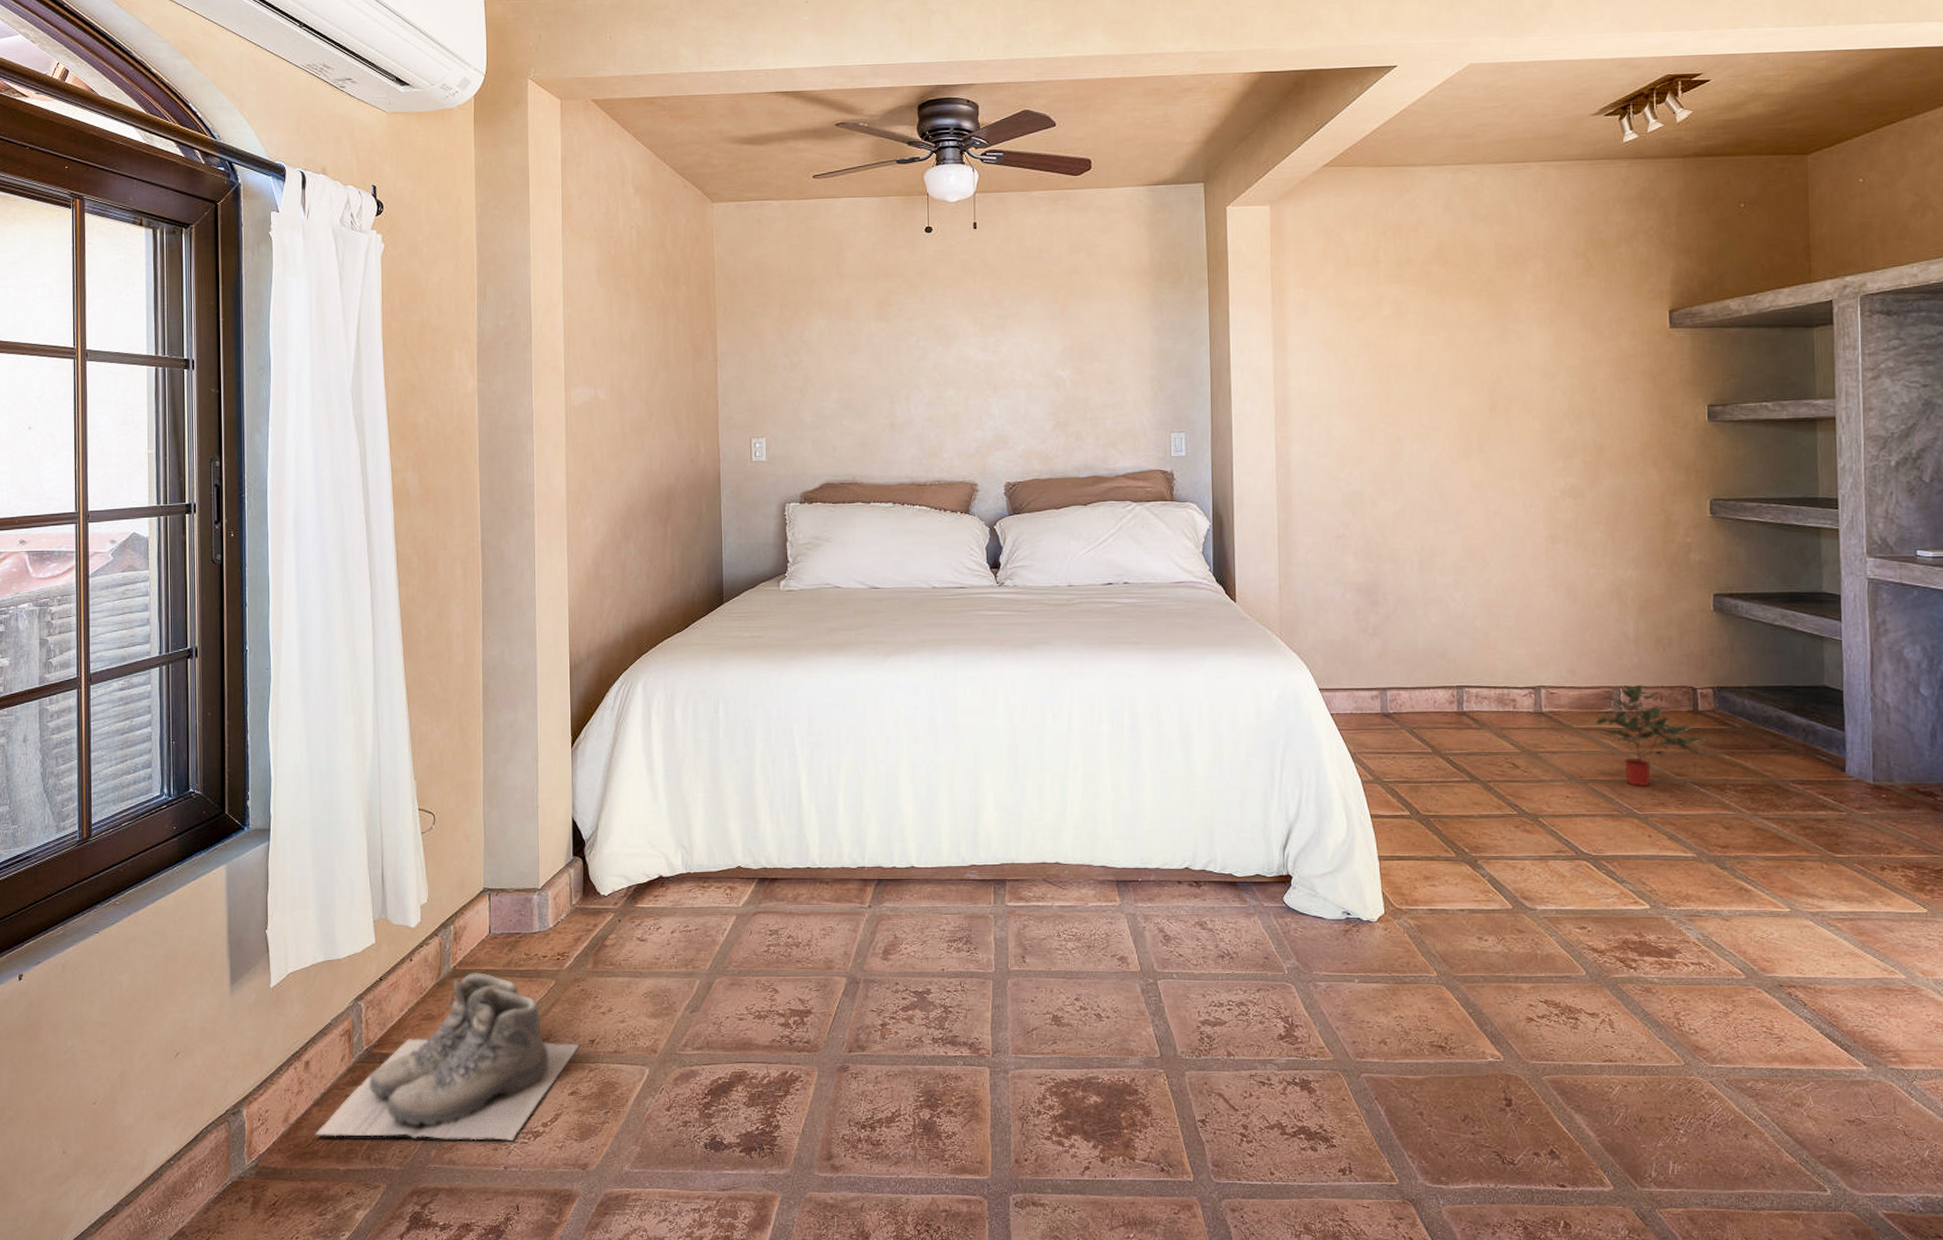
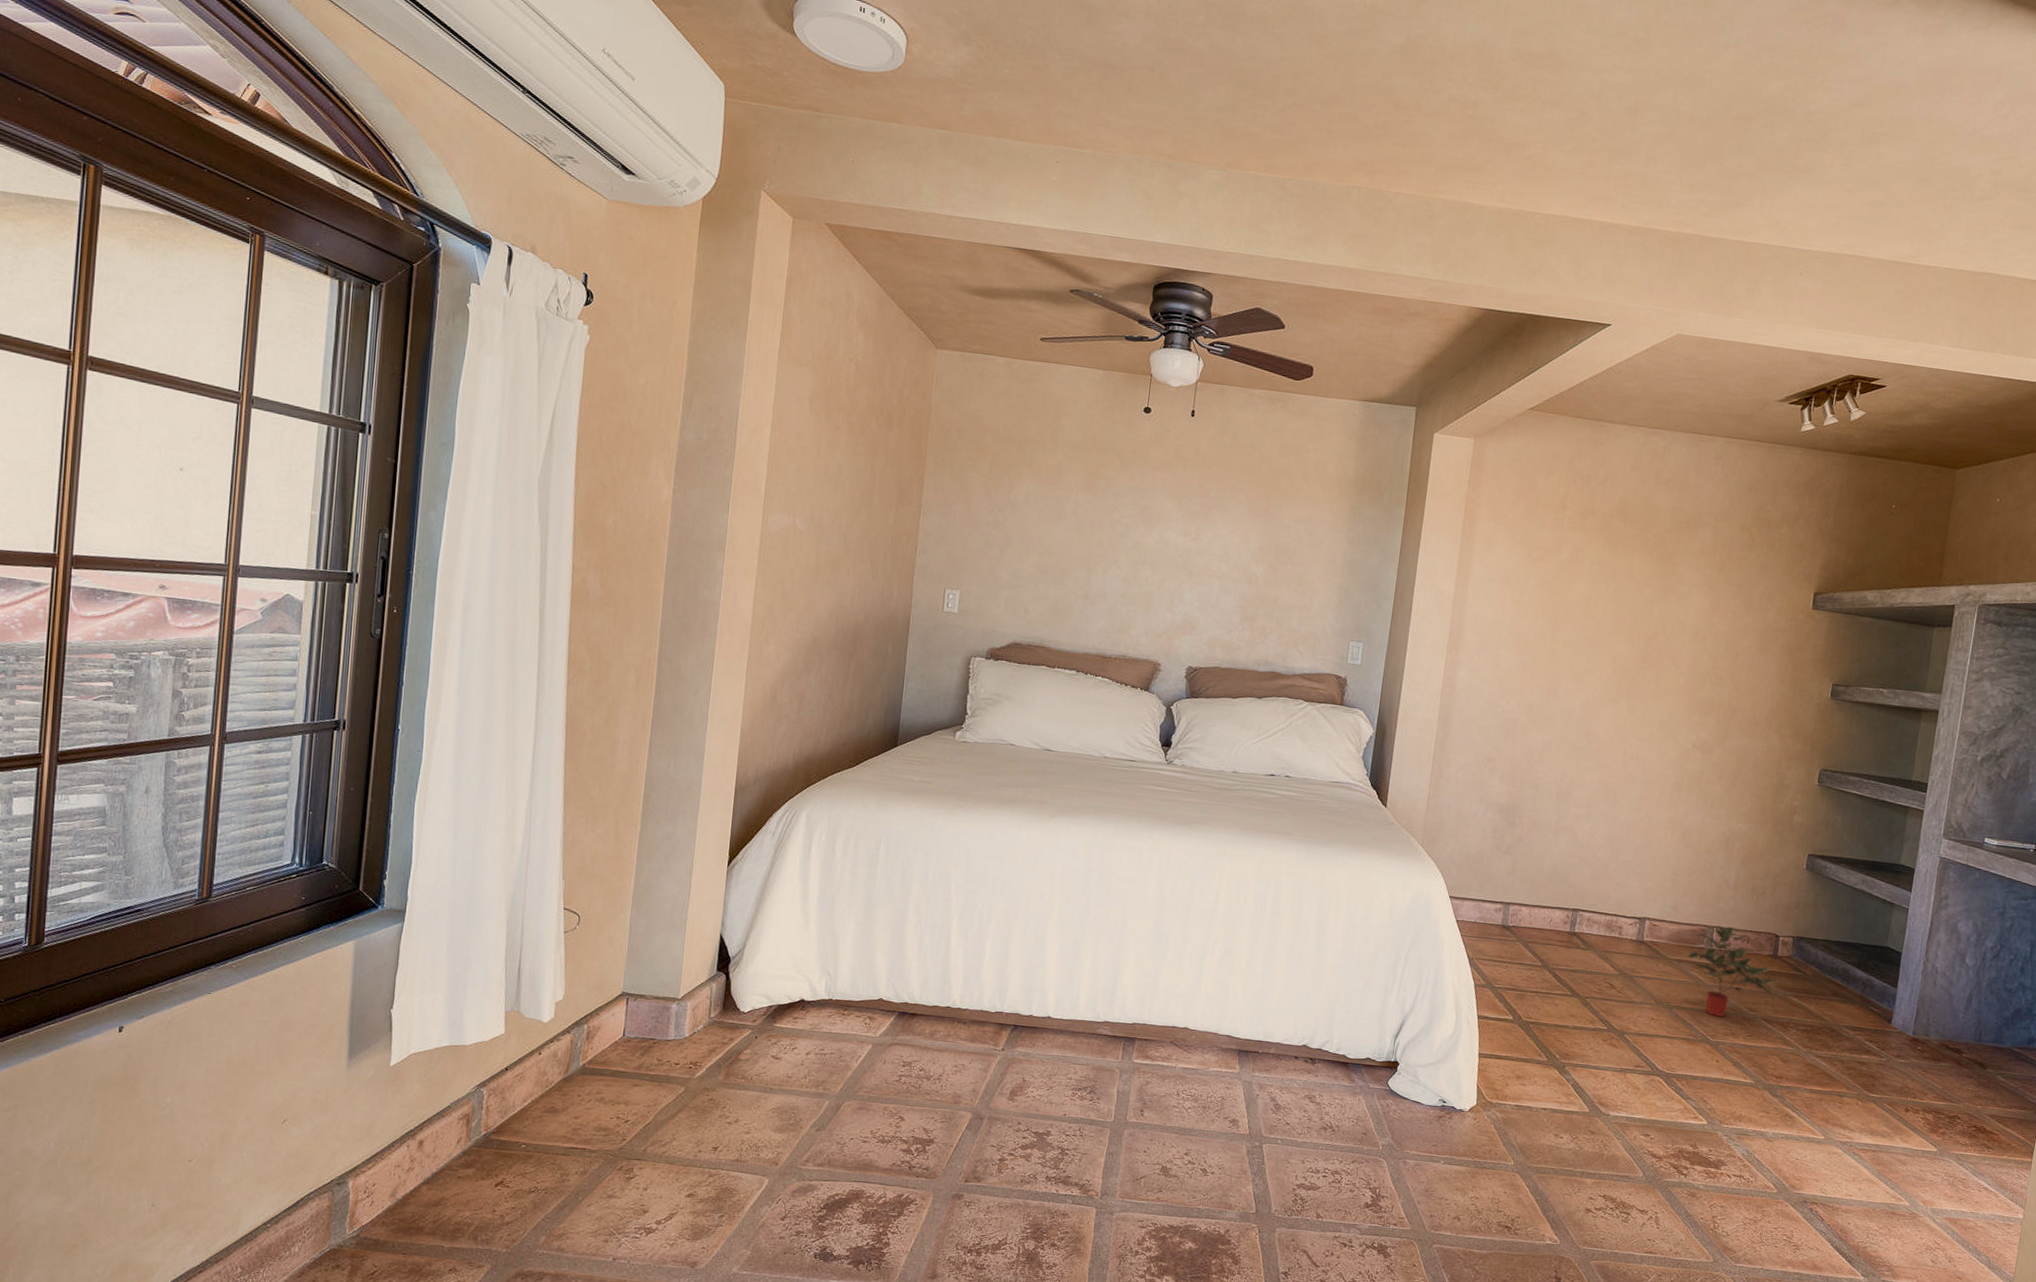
boots: present [314,972,580,1142] -> none [421,1072,703,1235]

